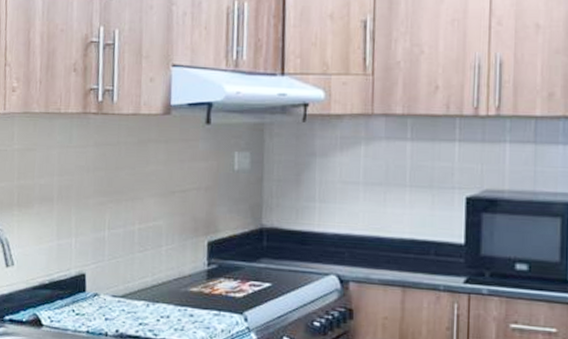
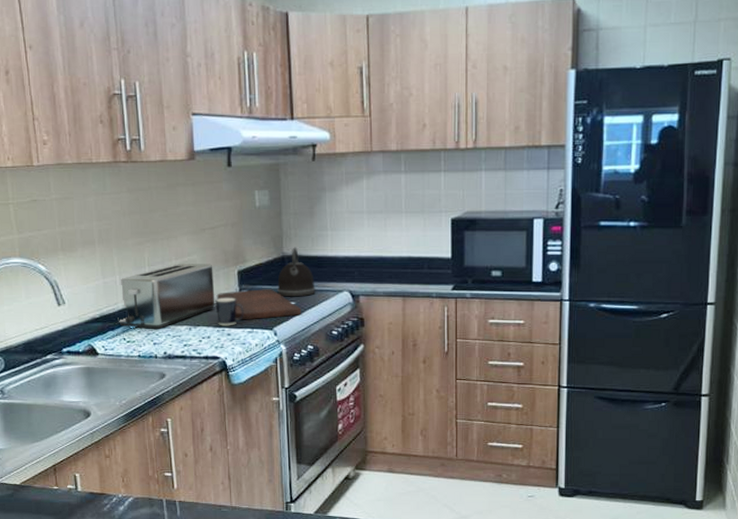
toaster: none [69,227,180,302] -> present [119,263,215,329]
mug: none [179,271,212,306] -> present [215,297,244,326]
cutting board: none [181,265,279,300] -> present [216,289,302,319]
kettle: none [252,218,297,277] -> present [277,247,316,297]

